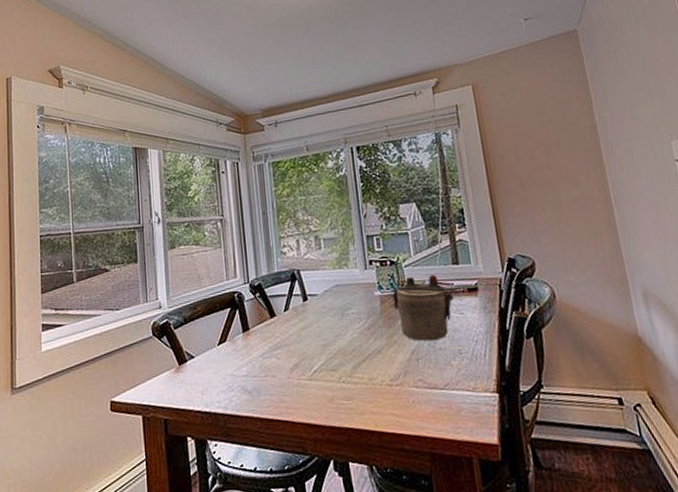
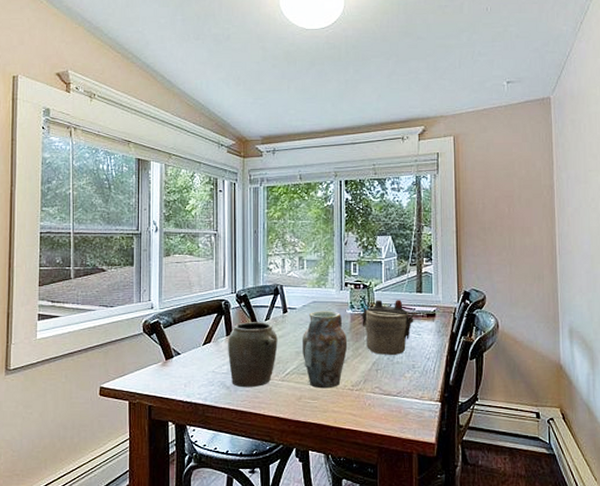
jar set: none [245,294,381,392] -> present [228,311,348,389]

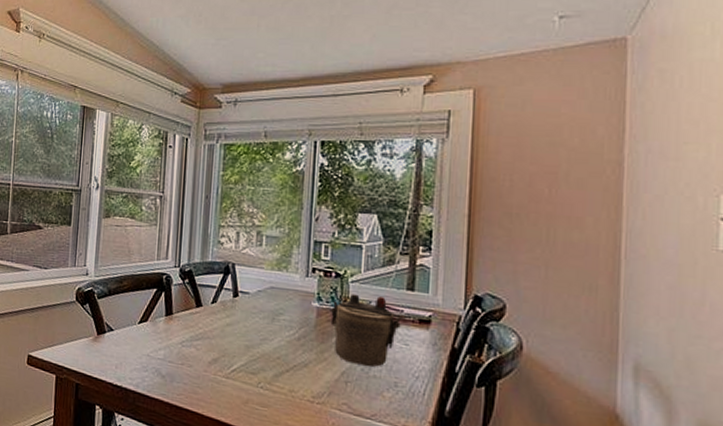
jar set: present [228,311,348,389] -> none [166,299,311,396]

